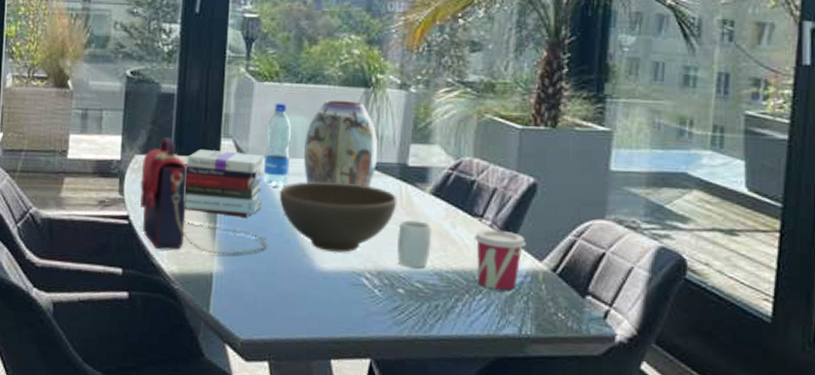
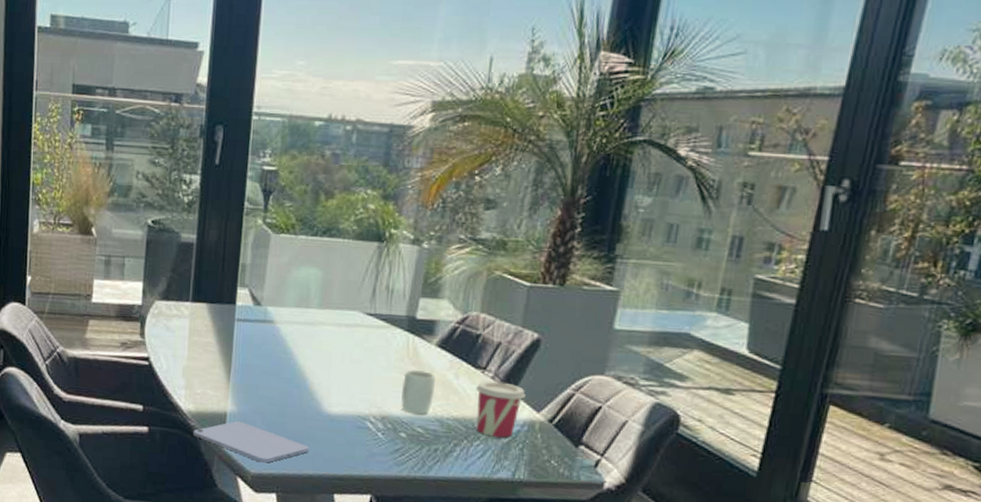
handbag: present [139,136,266,255] -> none [159,284,278,397]
tablet: none [176,282,303,328] -> present [193,421,310,463]
books: present [184,148,264,218] -> none [202,296,278,363]
bottle: present [264,103,292,188] -> none [277,254,306,336]
bowl: present [279,181,398,252] -> none [291,330,404,398]
vase: present [304,99,377,188] -> none [316,253,388,338]

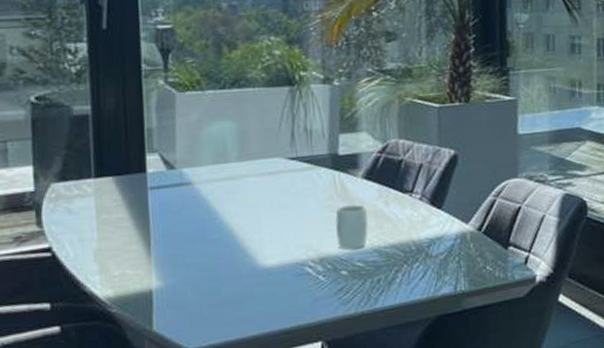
tablet: present [193,421,310,463] -> none [115,296,250,336]
cup: present [475,380,526,438] -> none [406,201,453,256]

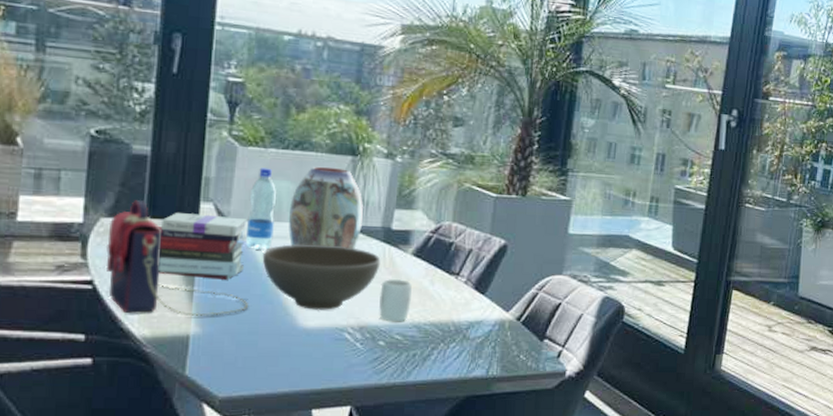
handbag: none [59,159,206,276] -> present [105,199,248,317]
books: none [108,164,198,232] -> present [158,212,246,280]
bottle: none [193,110,222,195] -> present [246,168,277,251]
bowl: none [213,179,332,248] -> present [262,244,381,310]
vase: none [234,100,309,186] -> present [288,166,363,250]

